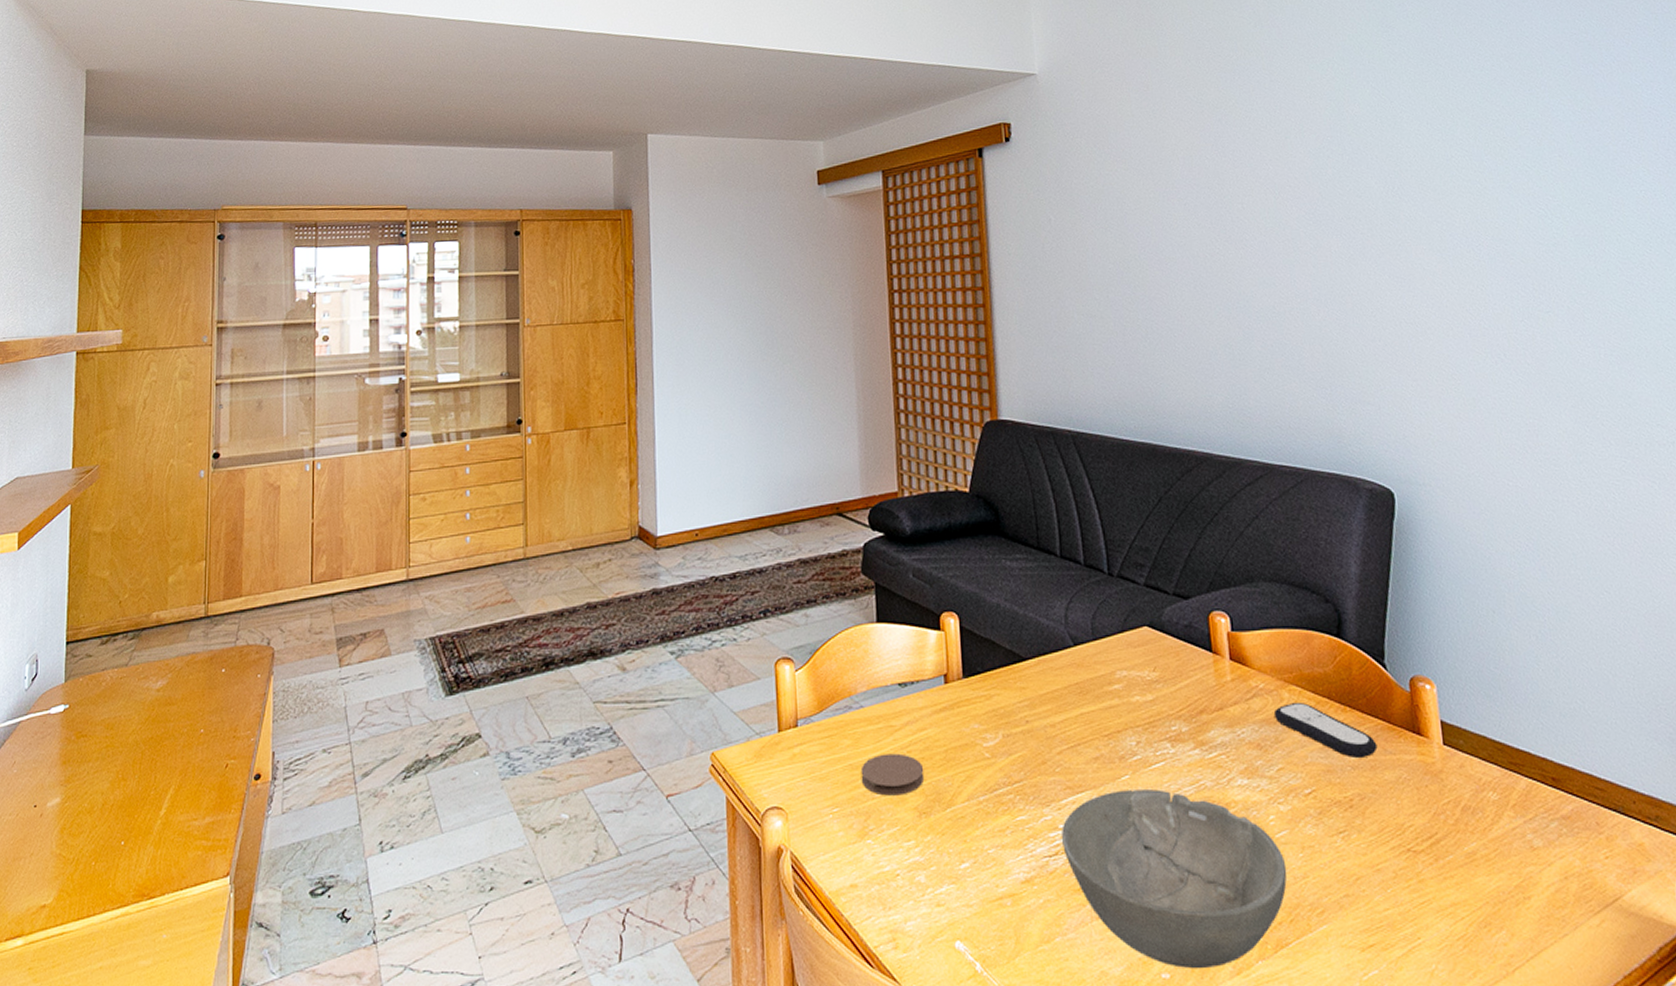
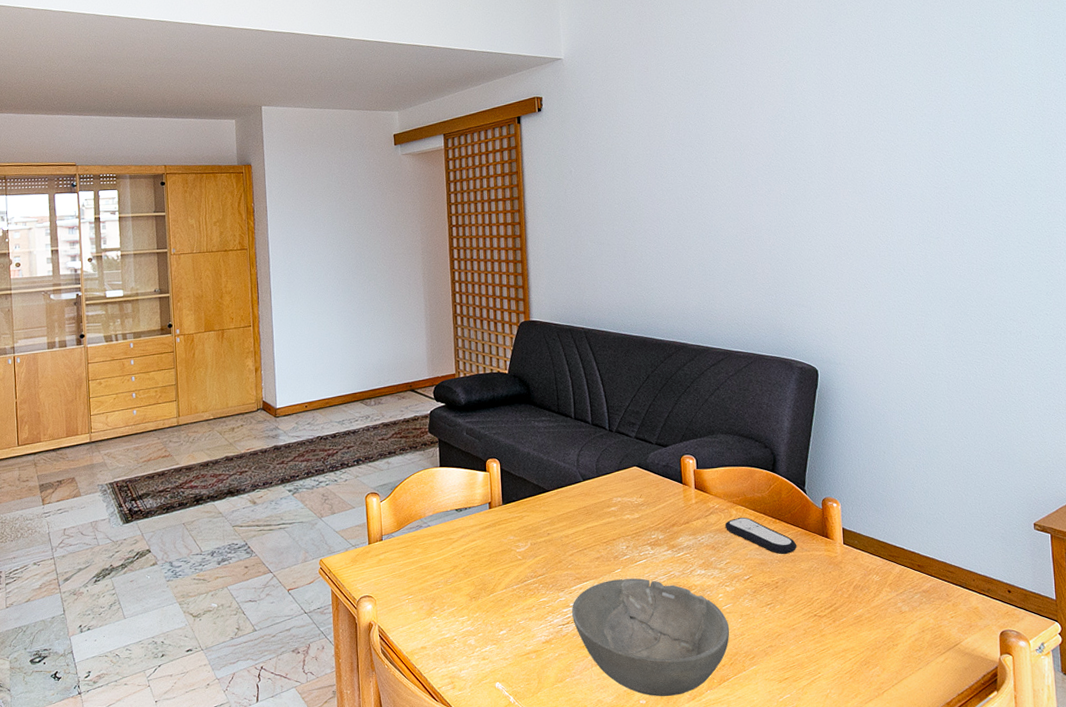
coaster: present [860,753,925,796] -> none [428,557,475,587]

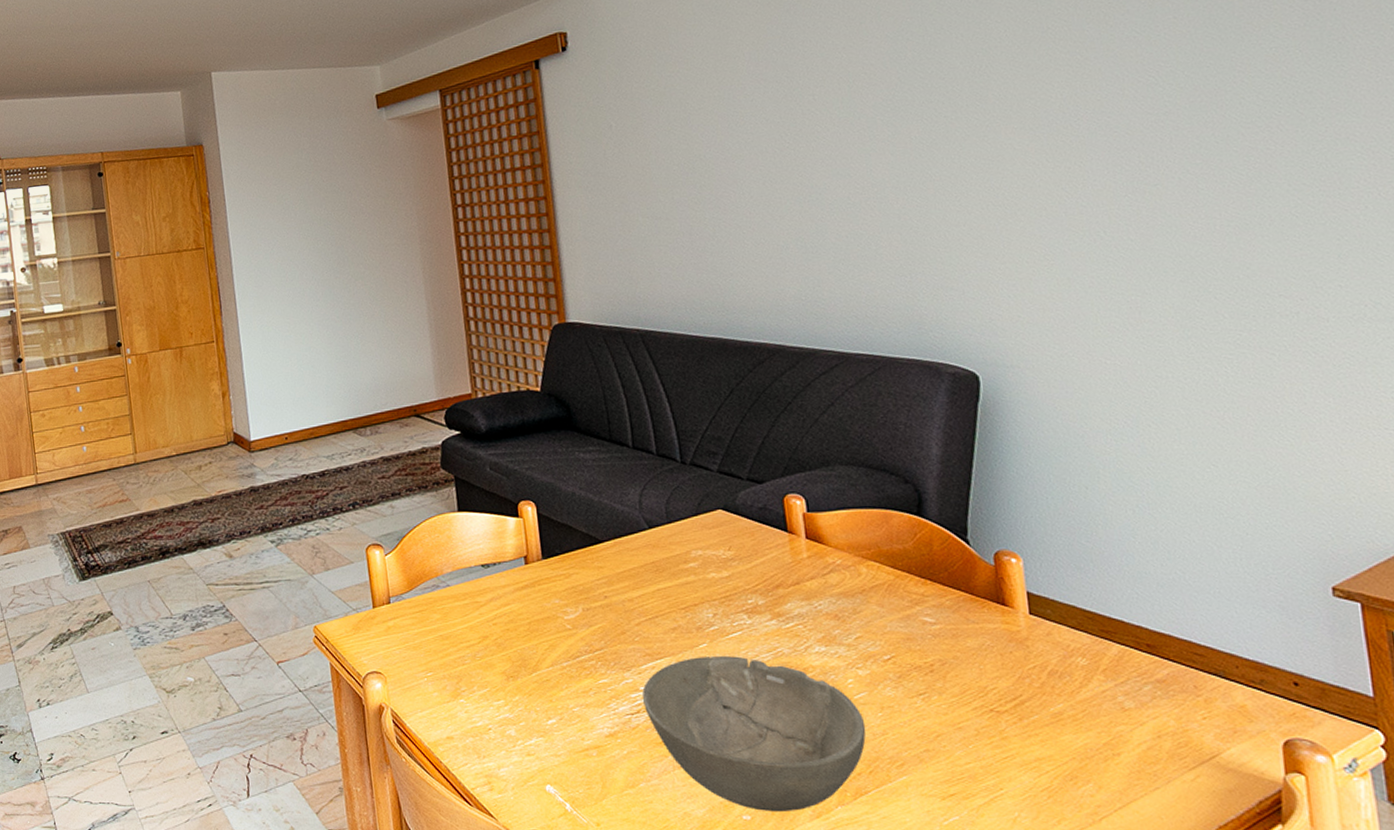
remote control: present [724,517,797,554] -> none [851,576,960,627]

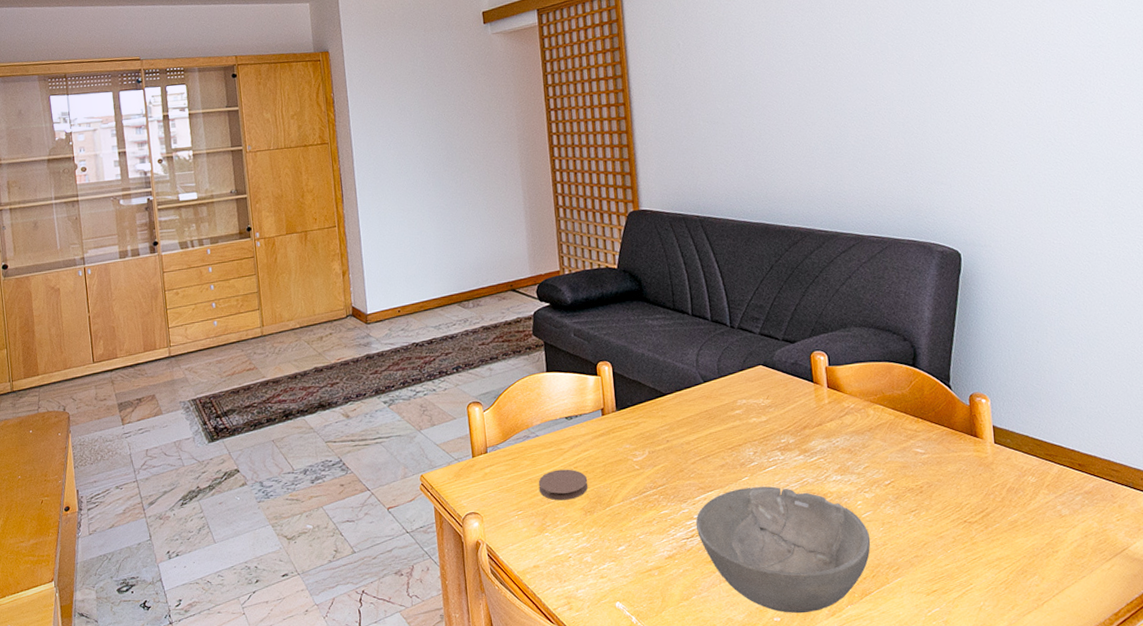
coaster: none [450,625,511,662] -> present [538,469,589,501]

